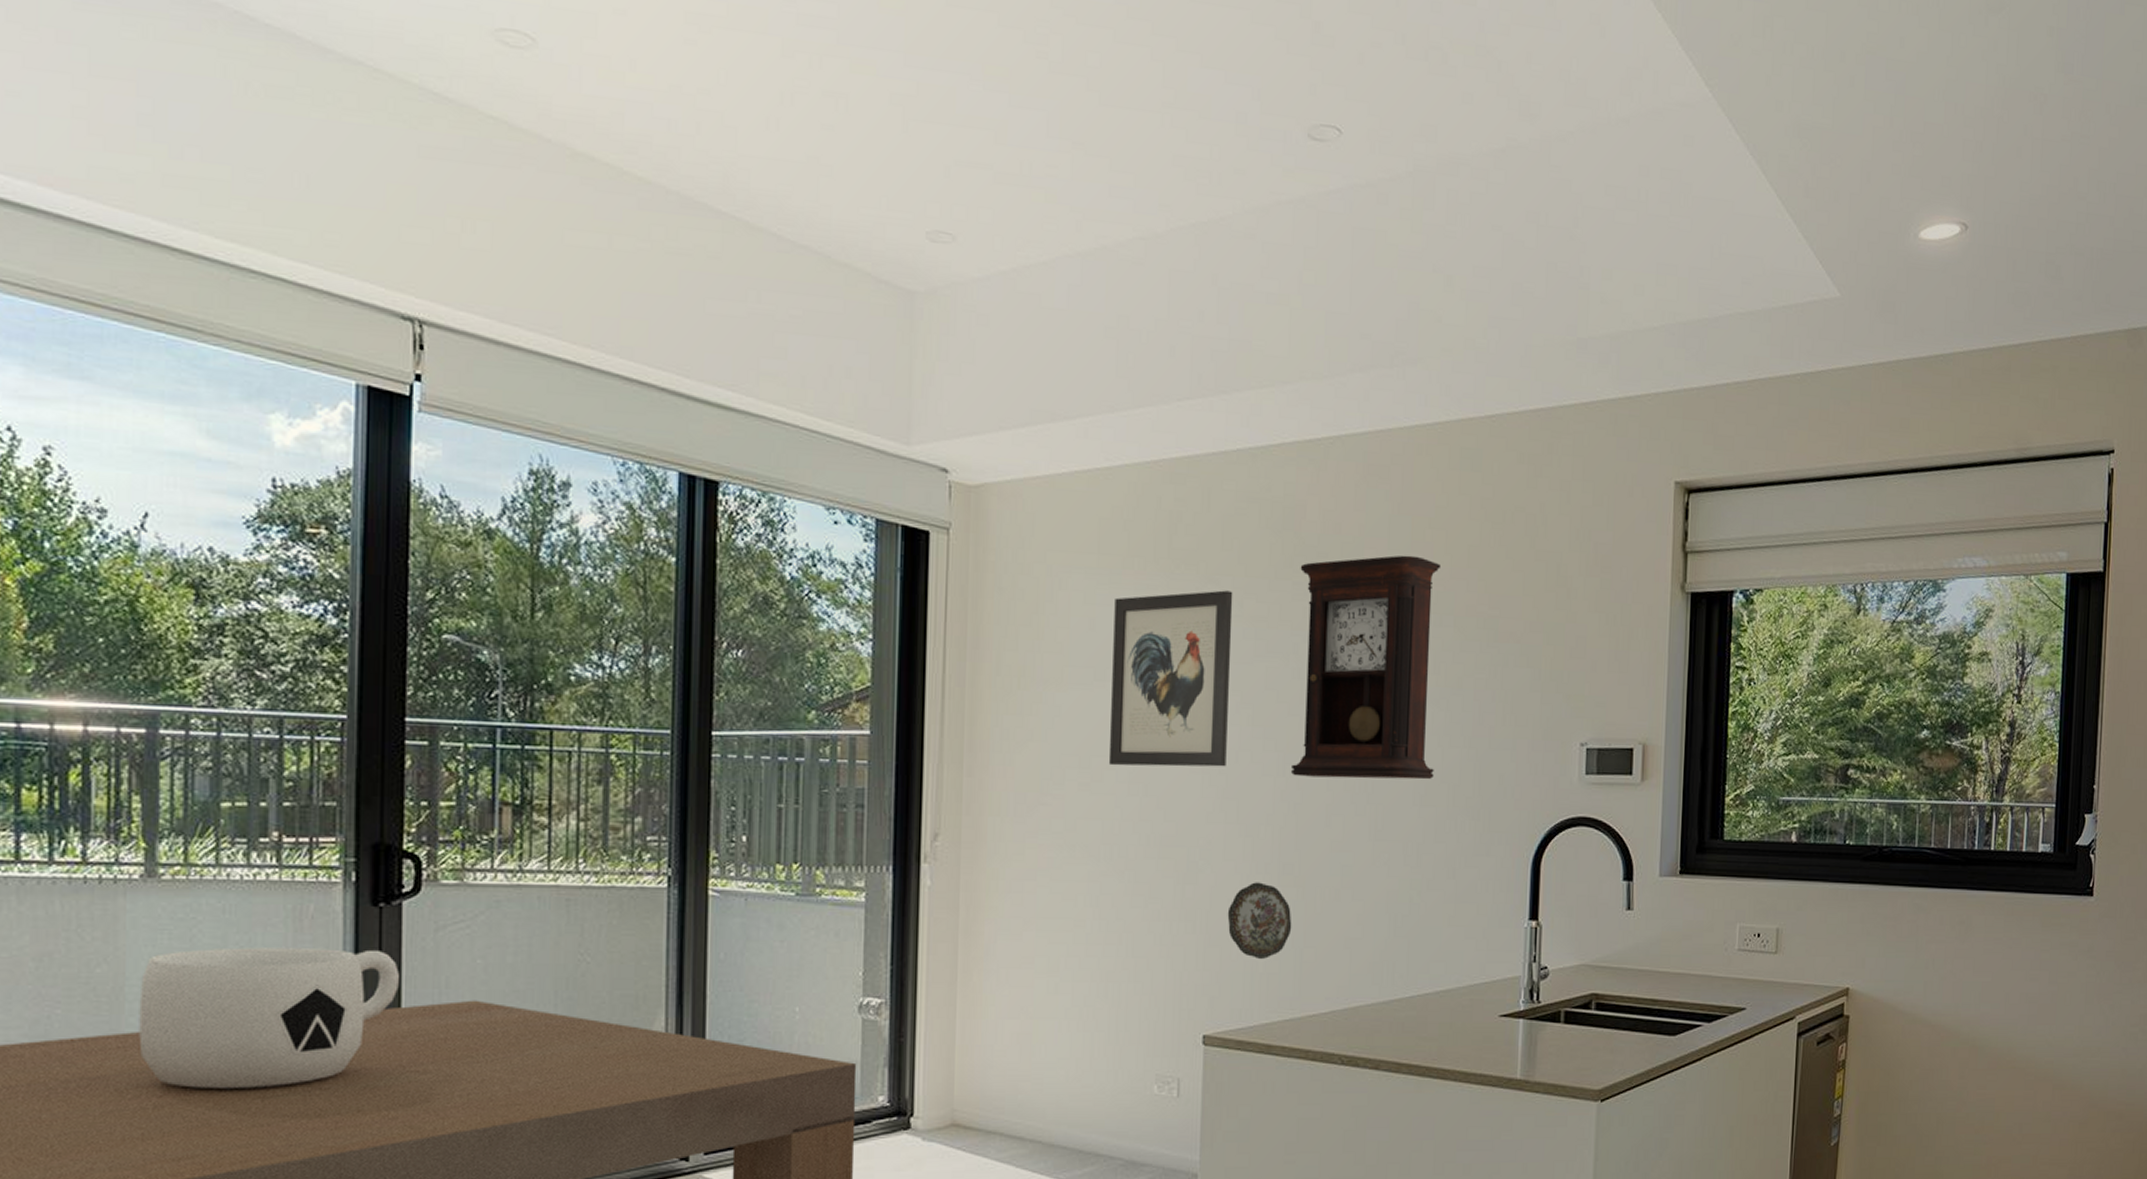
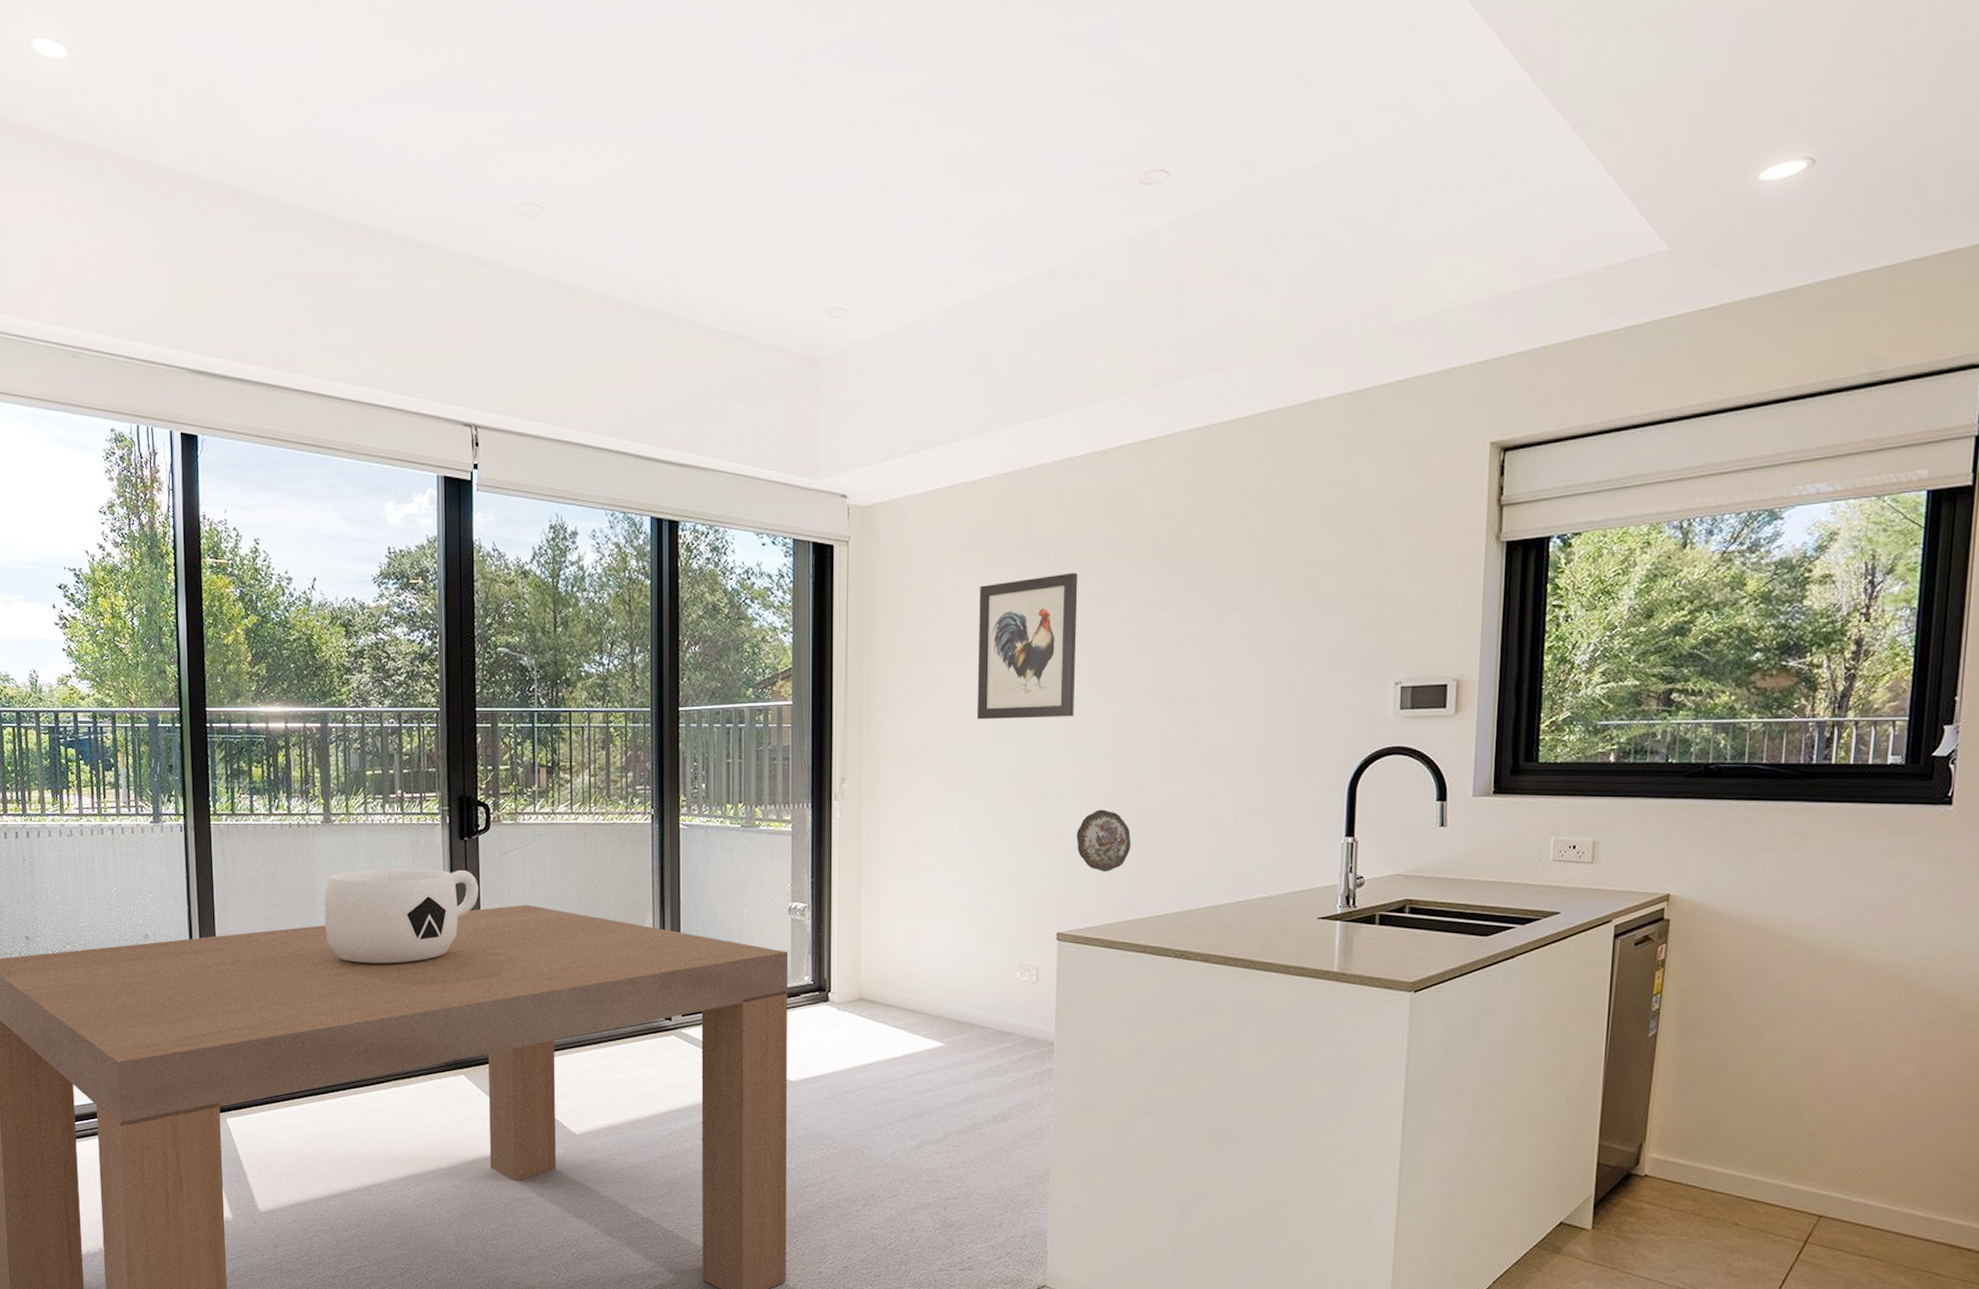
pendulum clock: present [1290,555,1442,780] -> none [1128,530,1263,722]

